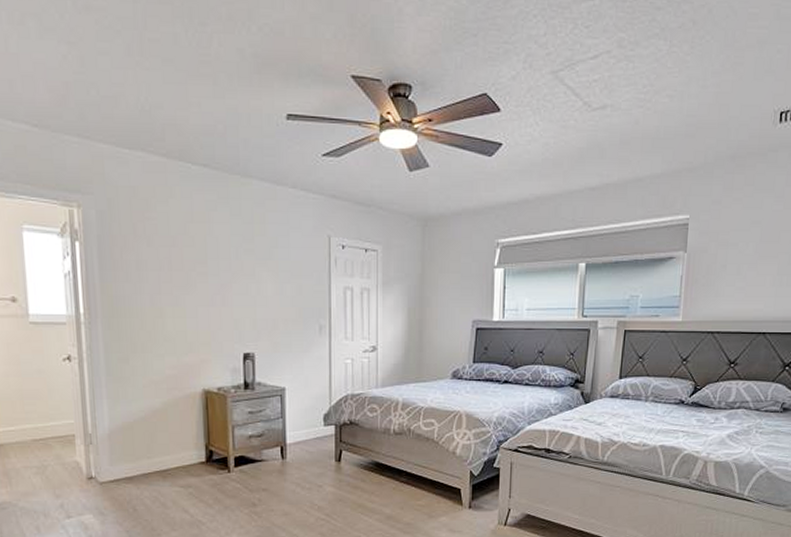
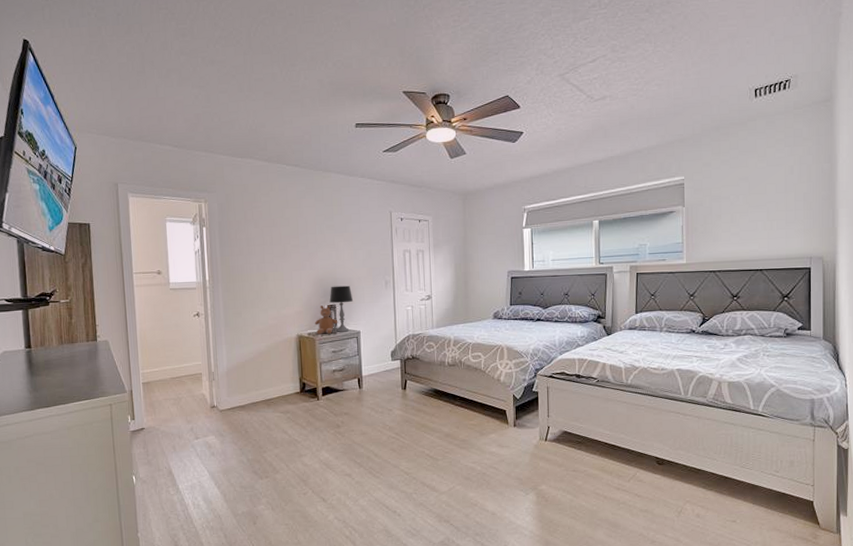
teddy bear: none [227,353,257,390] -> present [315,305,338,334]
table lamp: none [246,329,278,390] -> present [329,285,354,333]

